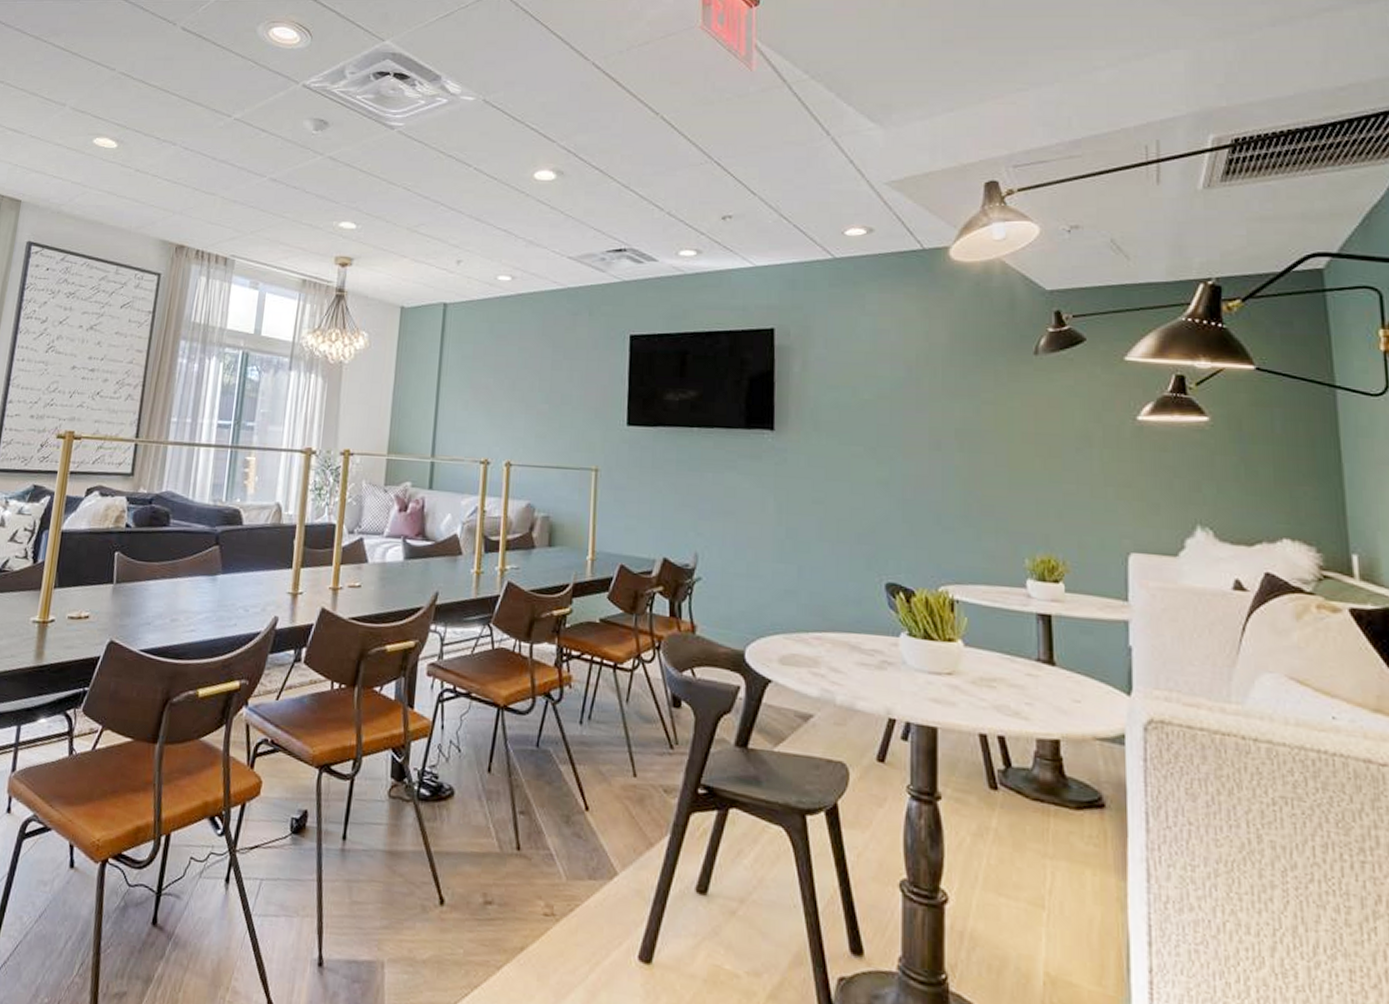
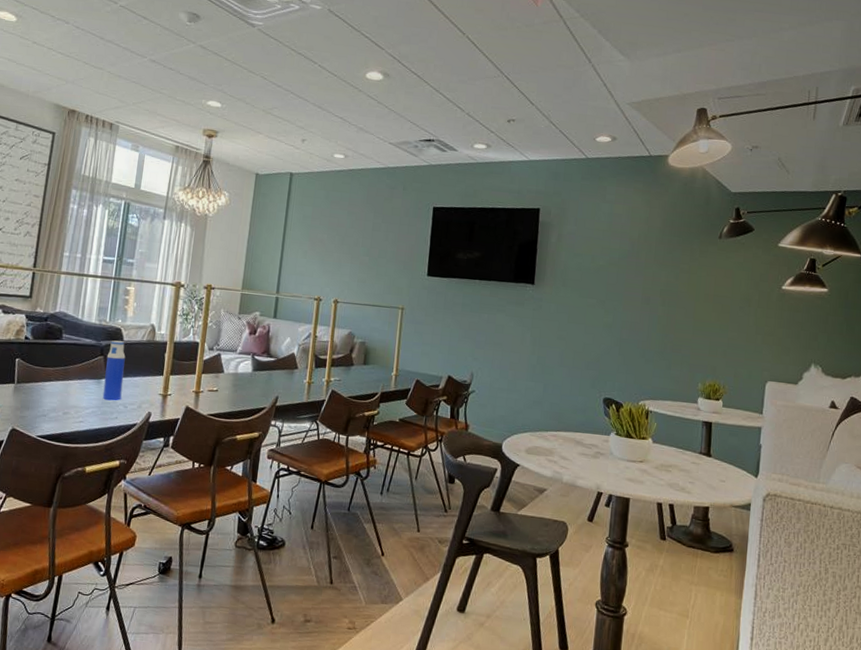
water bottle: none [218,525,246,603] -> present [102,340,126,401]

